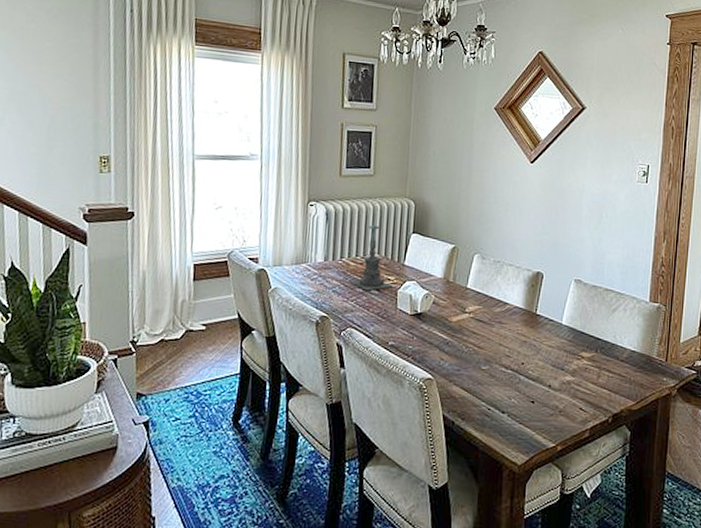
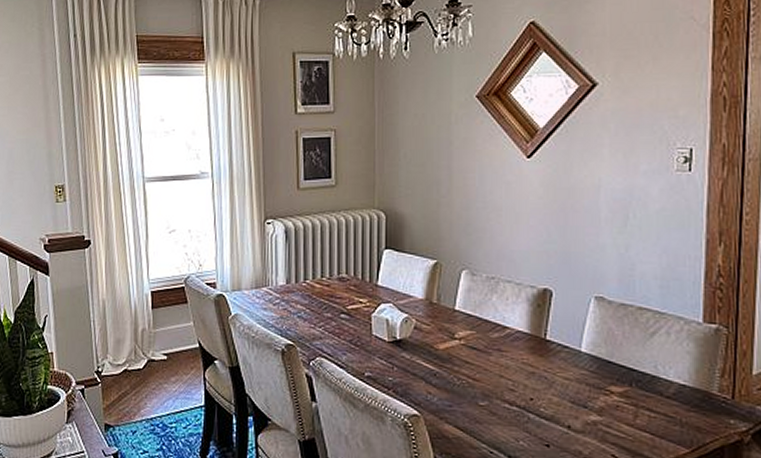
candle holder: present [348,217,393,291] -> none [314,233,366,316]

